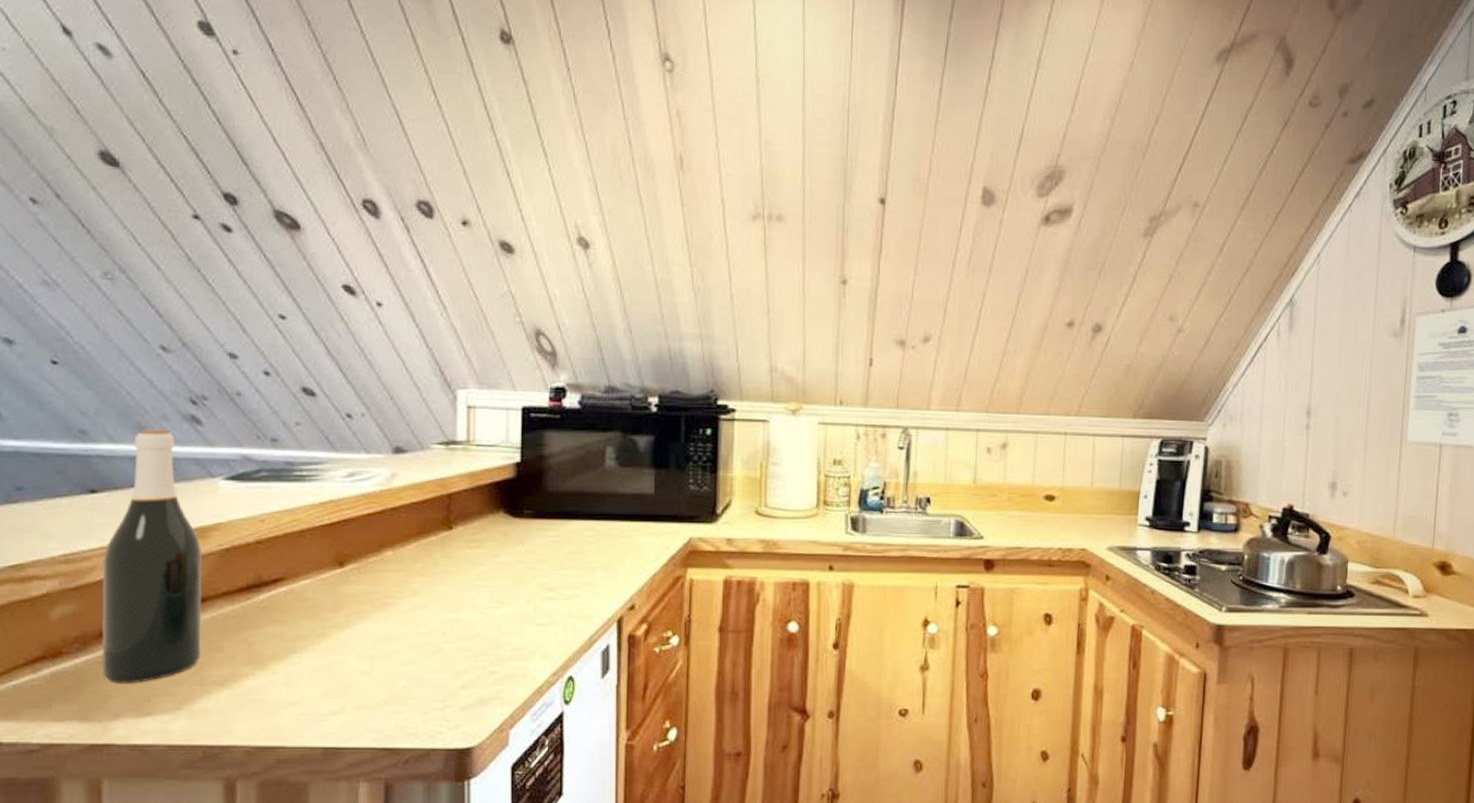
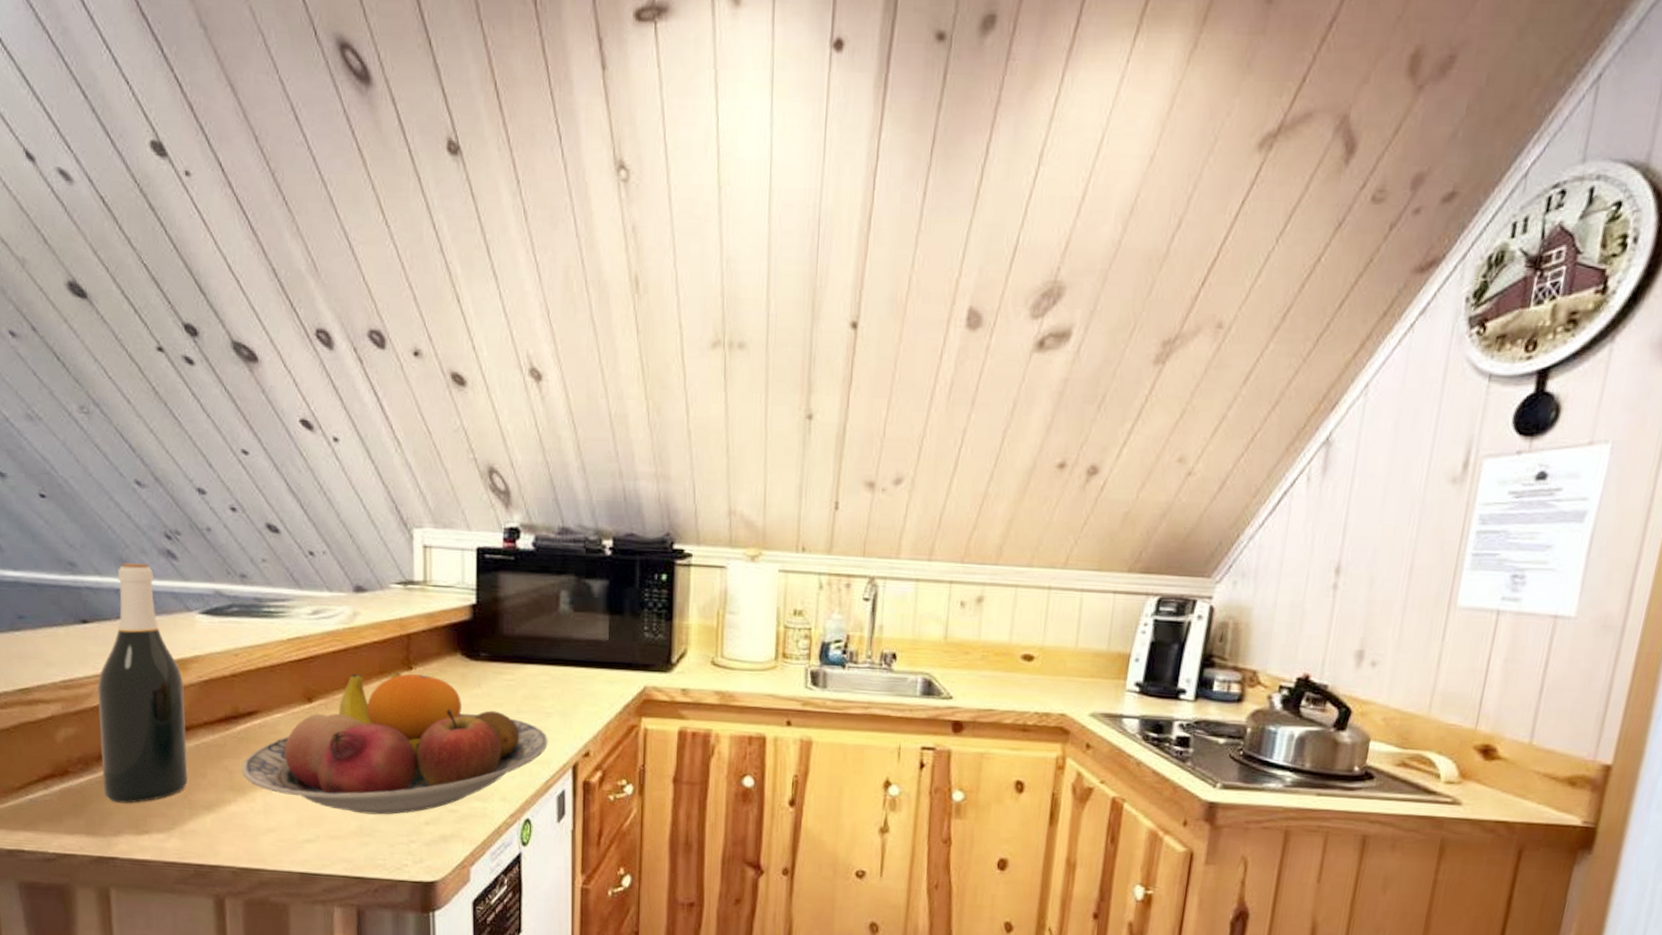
fruit bowl: none [263,533,592,681] -> present [242,672,548,815]

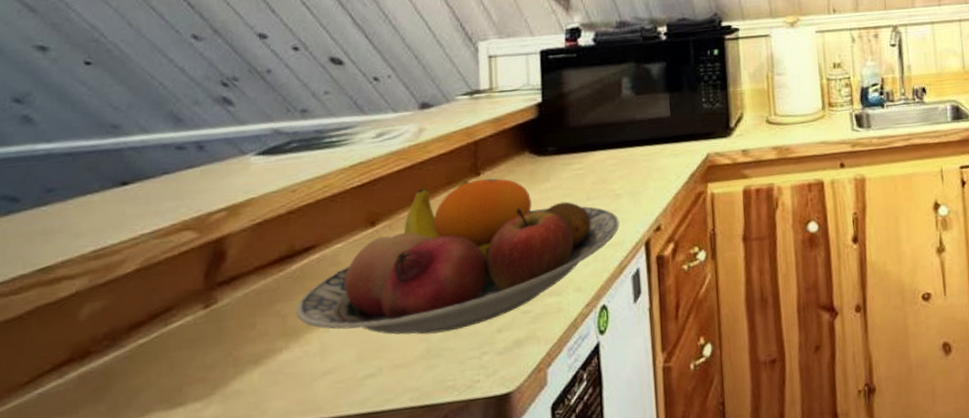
wine bottle: present [97,563,188,803] -> none [131,114,234,377]

